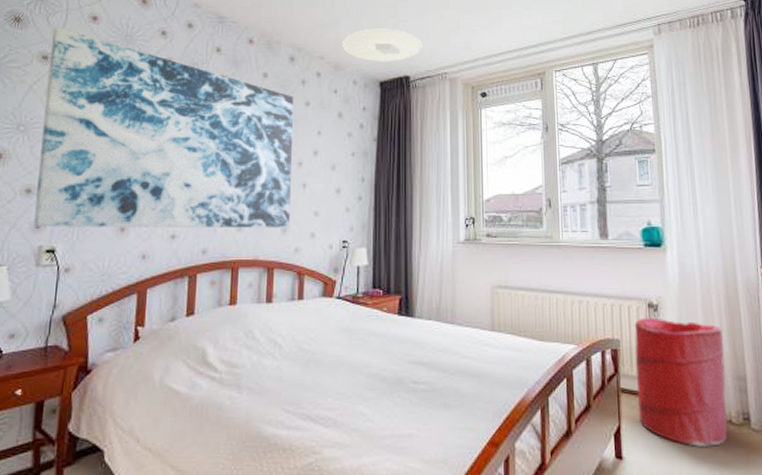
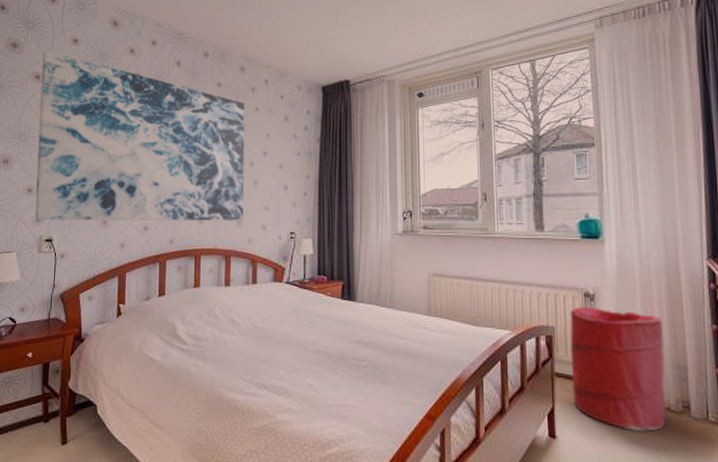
ceiling light: present [342,28,423,62] -> none [287,36,362,68]

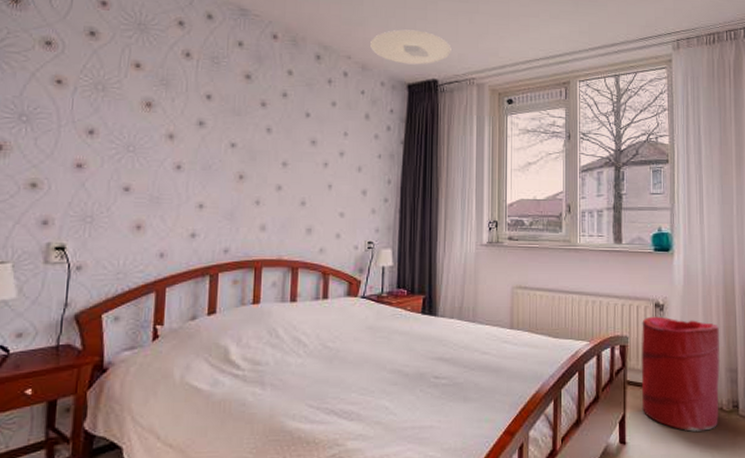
wall art: present [35,50,245,221] -> none [41,10,320,229]
ceiling light: none [287,36,362,68] -> present [370,29,451,65]

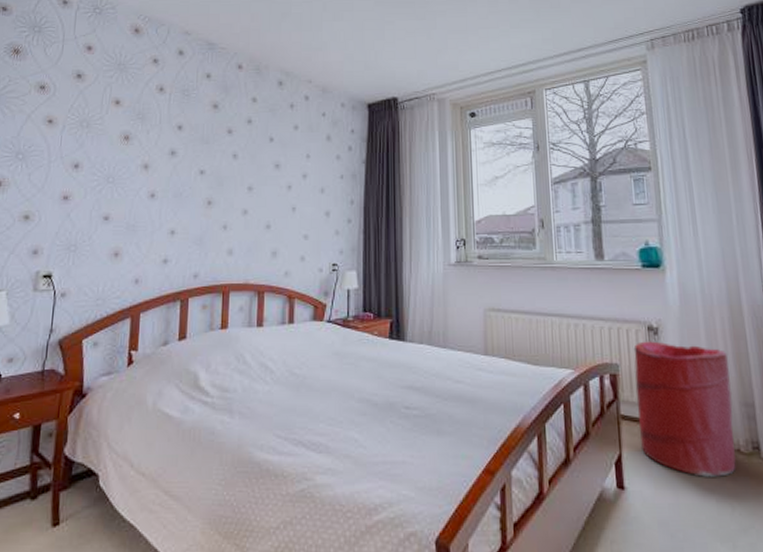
ceiling light: present [370,29,451,65] -> none [330,50,410,84]

